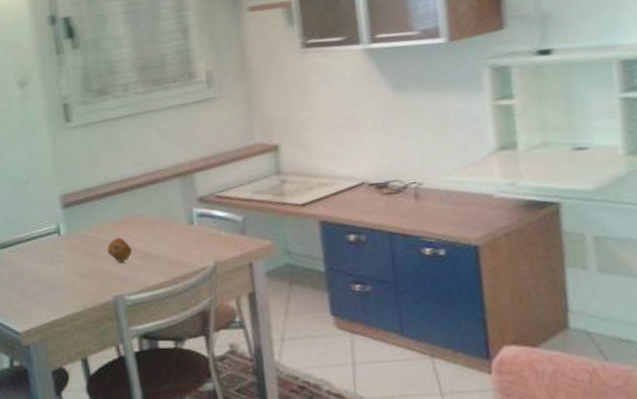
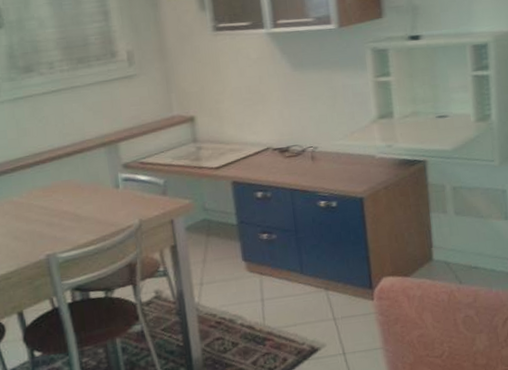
fruit: present [107,237,132,263] -> none [38,202,62,225]

